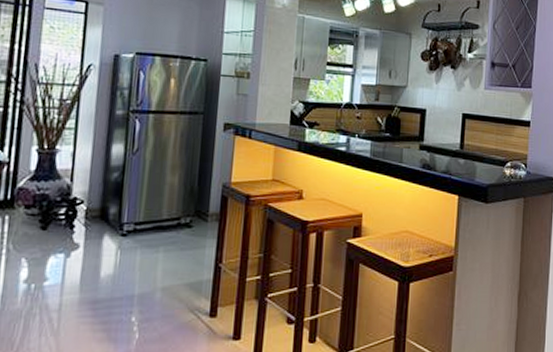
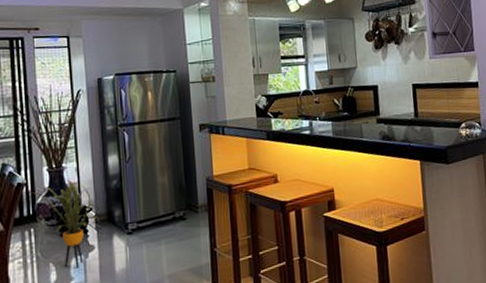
house plant: none [14,164,89,268] -> present [32,179,98,268]

